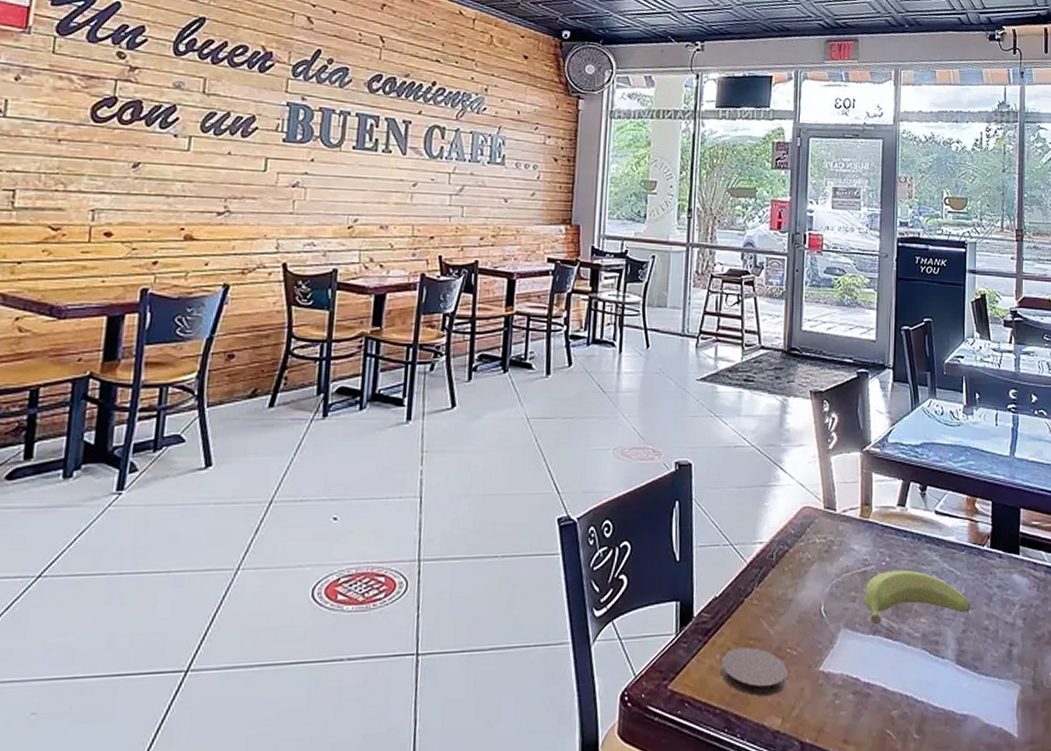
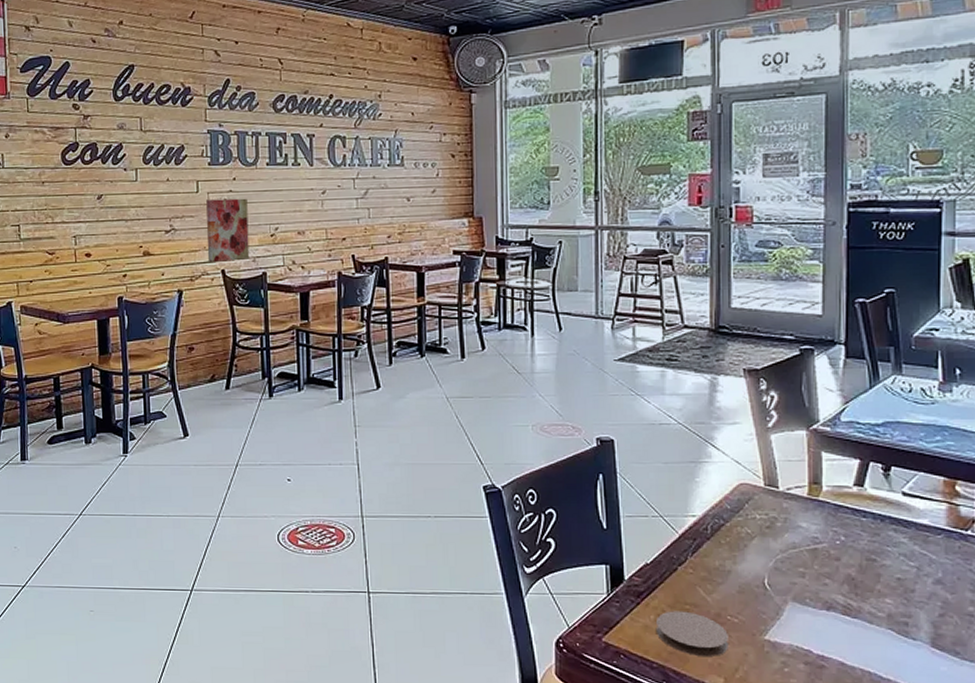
wall art: none [267,180,325,254] -> present [206,198,250,262]
banana: present [864,569,971,626] -> none [815,549,950,602]

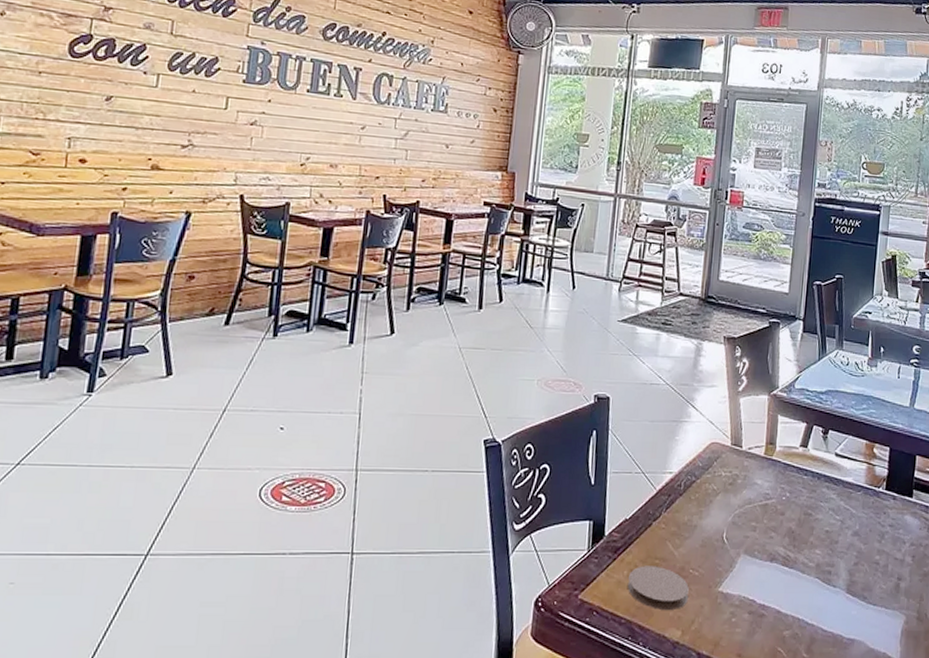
wall art: present [206,198,250,262] -> none [226,118,281,187]

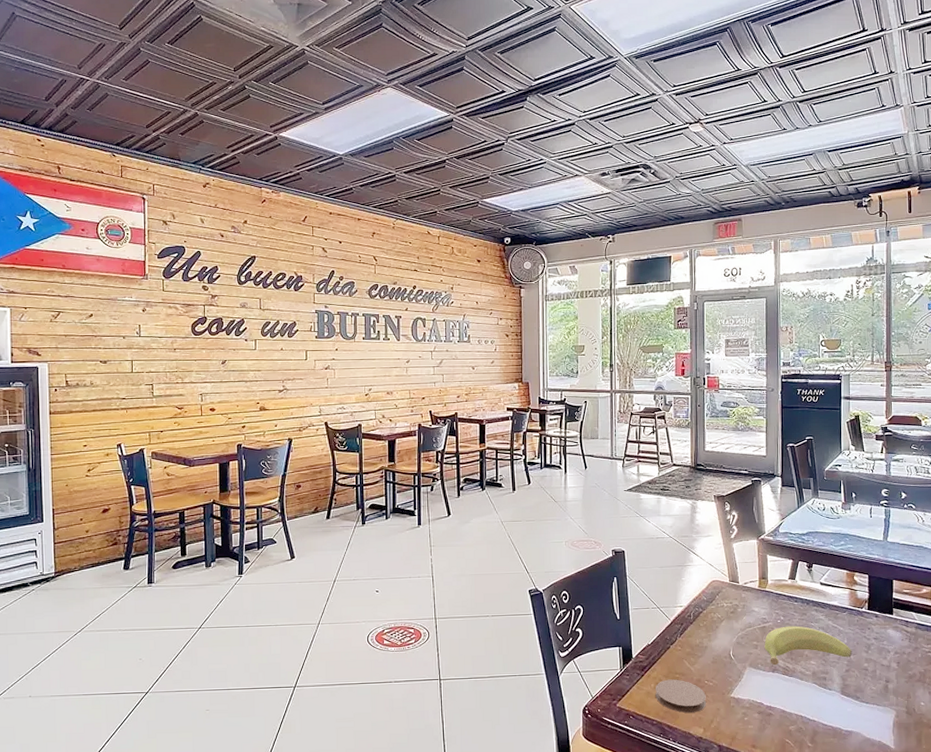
banana: none [764,505,864,554] -> present [764,626,853,666]

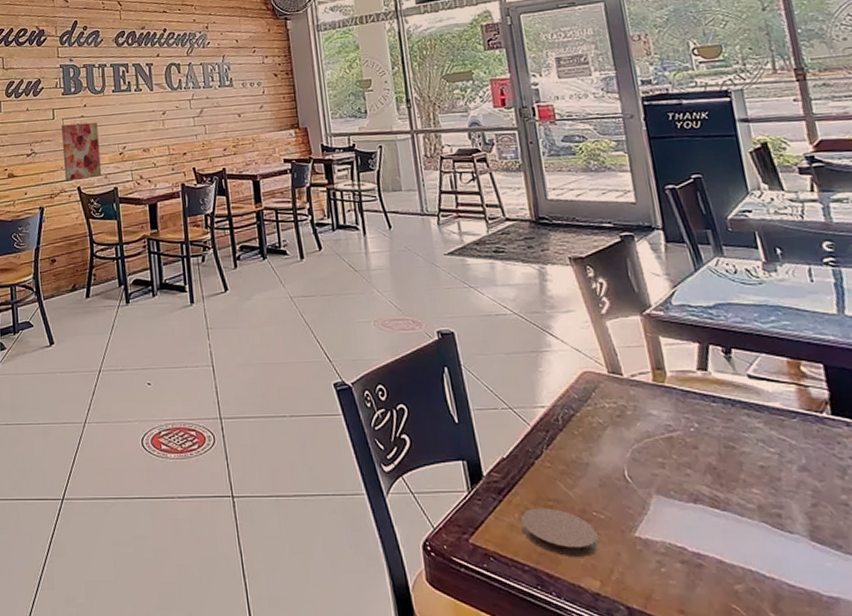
wall art: none [313,365,348,416] -> present [61,122,102,180]
banana: present [764,626,853,666] -> none [674,436,819,494]

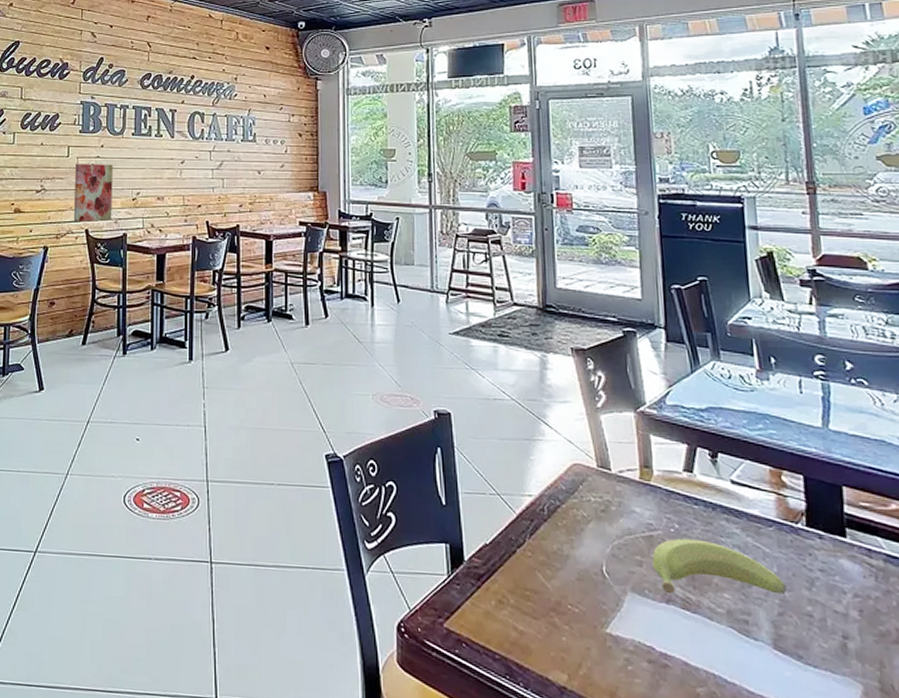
coaster: present [521,508,599,558] -> none [496,596,570,651]
banana: none [674,436,819,494] -> present [652,538,787,595]

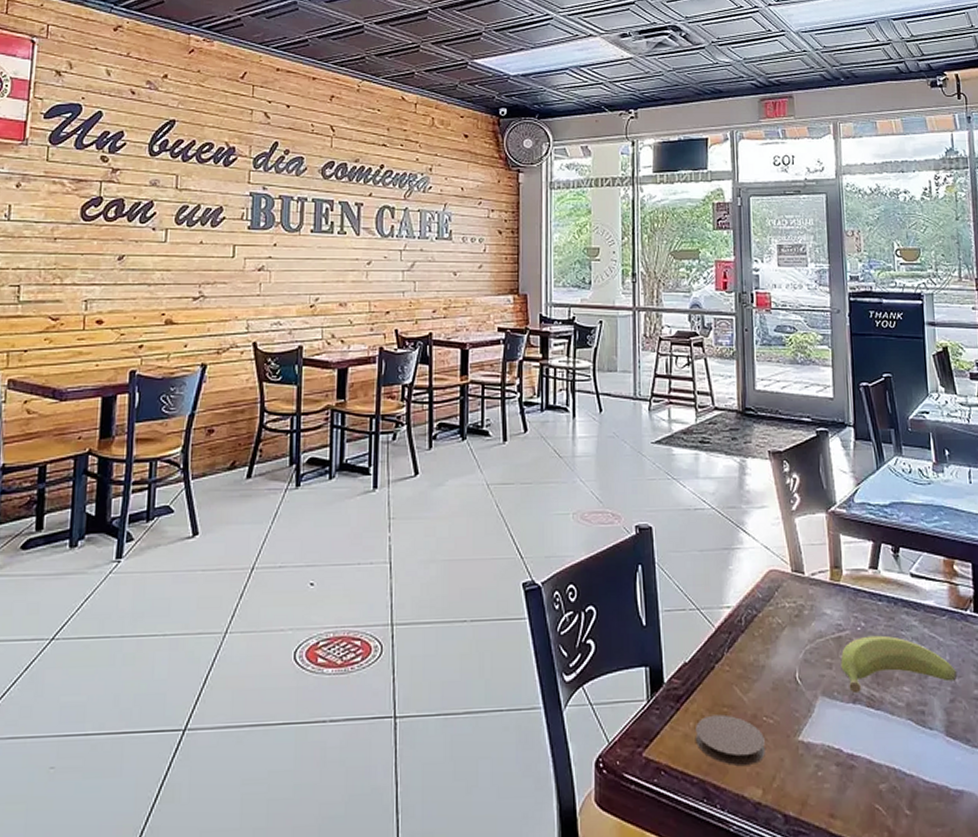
wall art: present [73,164,113,222] -> none [238,265,288,333]
coaster: none [496,596,570,651] -> present [695,714,765,767]

